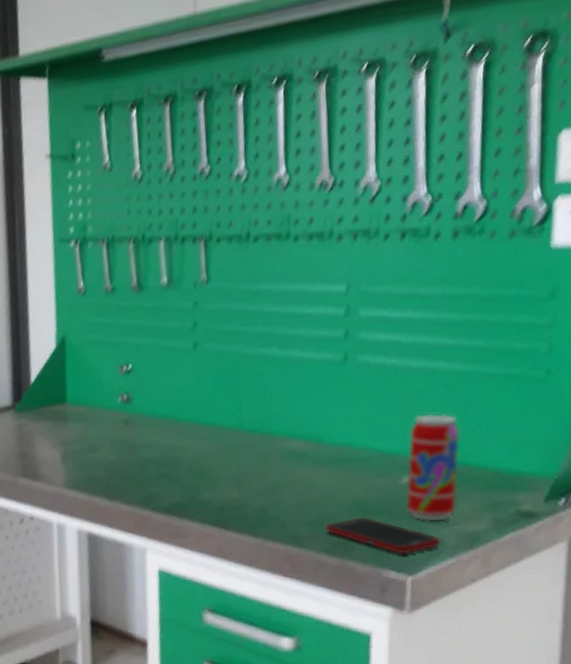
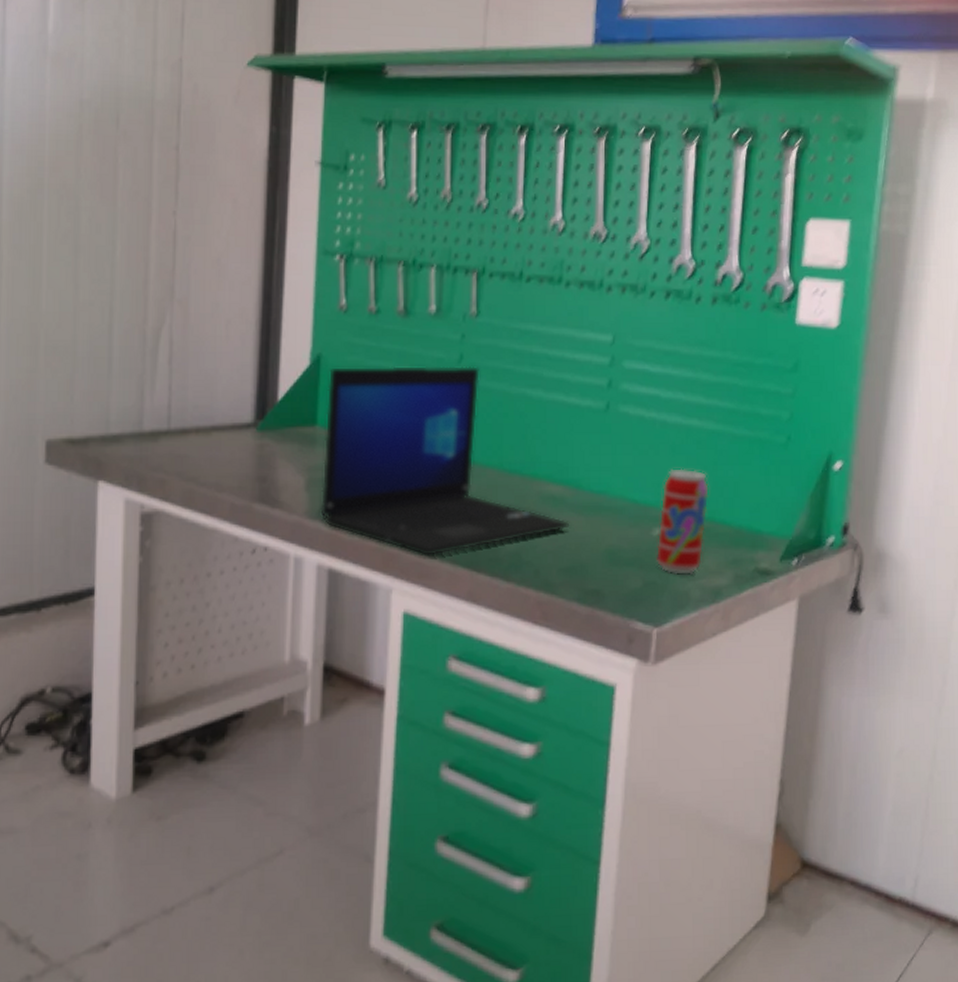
laptop: none [73,332,314,518] -> present [320,366,570,557]
cell phone: present [326,518,440,555] -> none [579,567,685,606]

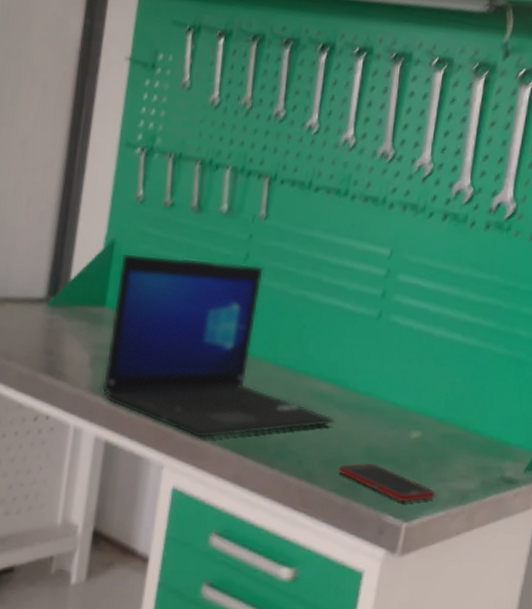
cell phone: none [579,567,685,606] -> present [339,463,435,502]
beverage can: present [657,468,709,575] -> none [412,378,466,477]

